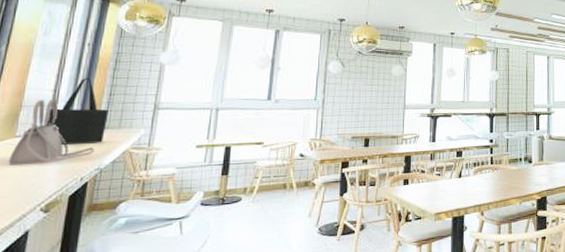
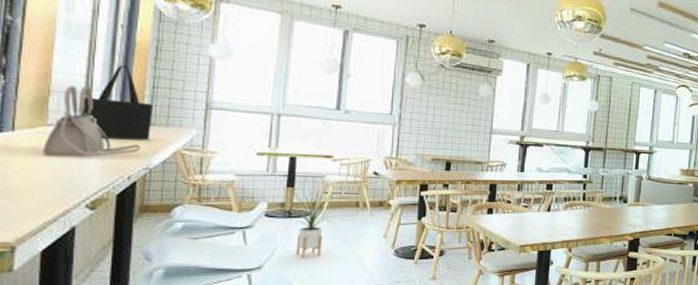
house plant: none [227,172,265,244] -> present [294,187,335,259]

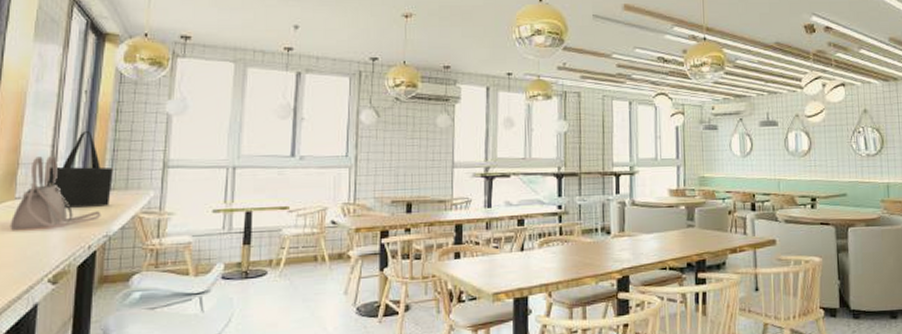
house plant: present [294,187,335,259] -> none [250,242,293,324]

